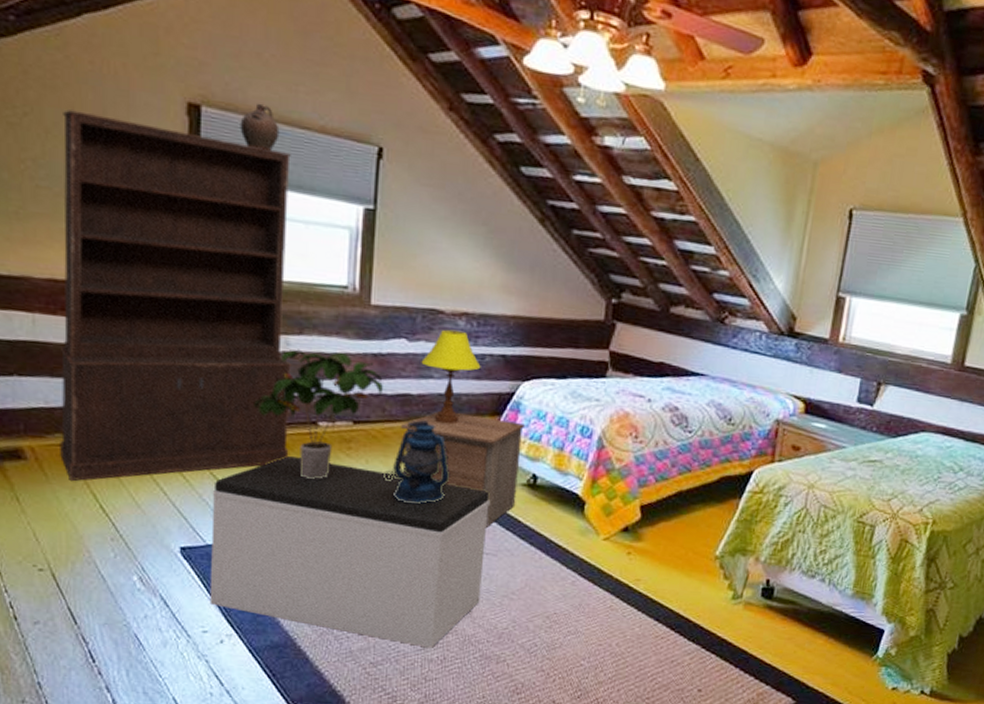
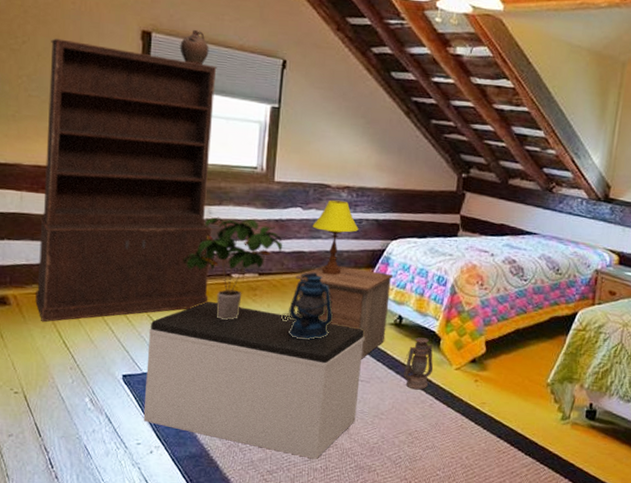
lantern: none [537,501,576,565] -> present [402,337,434,390]

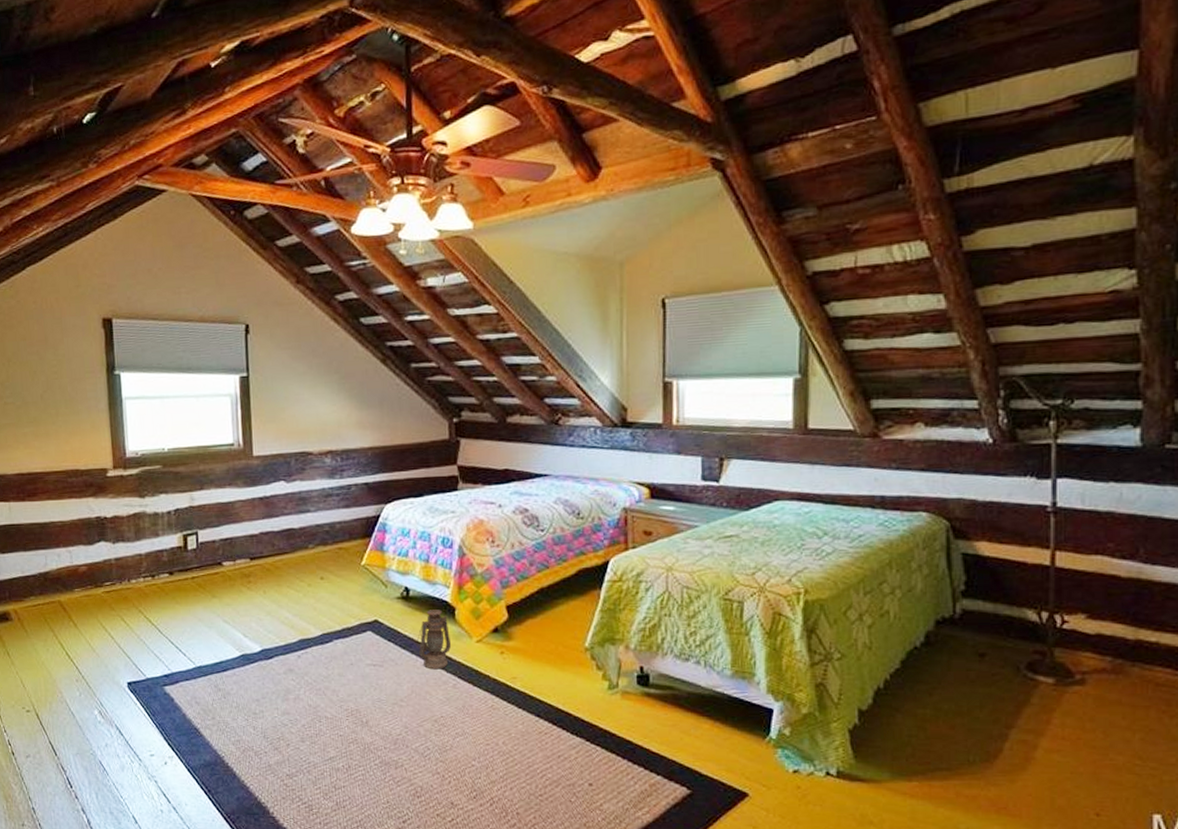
bookcase: present [35,38,217,322] -> none [18,340,203,635]
bench: present [143,302,365,459] -> none [148,595,374,758]
ceramic jug: present [180,29,209,65] -> none [140,308,171,345]
potted plant: present [183,217,283,320] -> none [171,501,271,612]
lantern: present [281,272,334,340] -> none [279,550,335,625]
nightstand: present [296,265,394,359] -> none [289,539,393,641]
table lamp: present [312,199,359,275] -> none [299,467,349,551]

